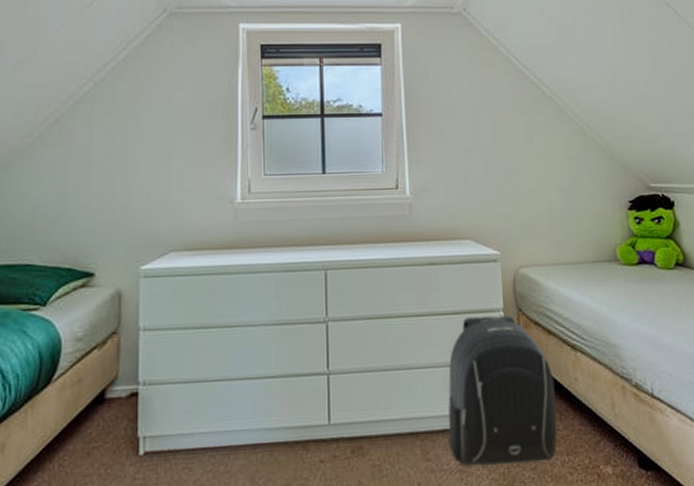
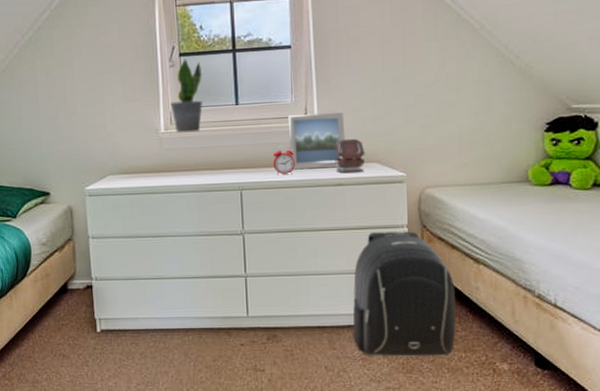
potted plant: none [250,121,288,204] -> present [170,58,203,133]
alarm clock: none [362,220,386,252] -> present [273,146,296,174]
picture frame: none [378,185,438,246] -> present [287,112,346,169]
jewelry box: none [427,213,459,252] -> present [335,138,365,174]

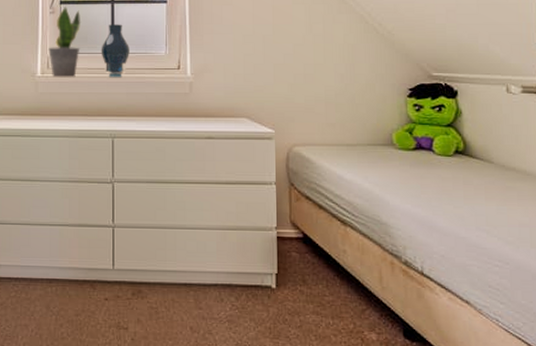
vase: none [224,74,255,130] -> present [101,24,131,78]
alarm clock: present [273,146,296,174] -> none [146,96,168,124]
picture frame: present [287,112,346,169] -> none [161,67,217,120]
jewelry box: present [335,138,365,174] -> none [206,93,235,127]
backpack: present [352,231,456,357] -> none [219,187,323,322]

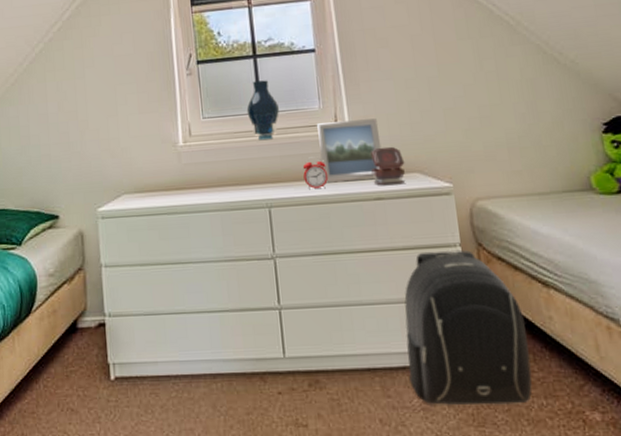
potted plant: present [48,6,82,78] -> none [189,65,224,146]
alarm clock: none [146,96,168,124] -> present [302,156,329,189]
picture frame: none [161,67,217,120] -> present [316,118,382,182]
jewelry box: none [206,93,235,127] -> present [371,146,405,186]
backpack: none [219,187,323,322] -> present [404,250,532,406]

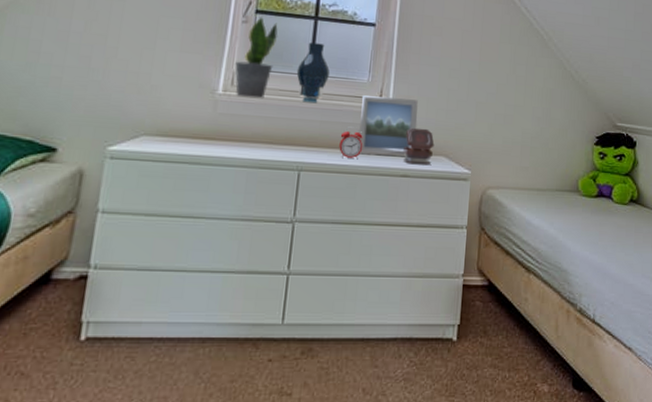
potted plant: none [189,65,224,146] -> present [235,16,278,99]
backpack: present [404,250,532,406] -> none [398,230,506,377]

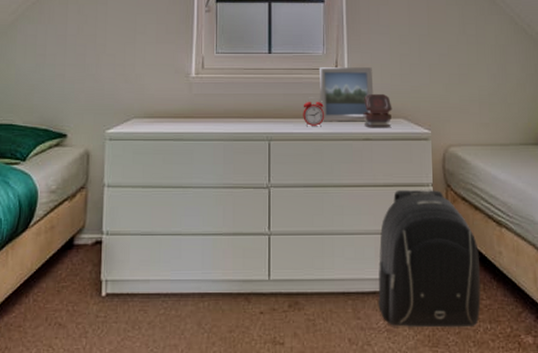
potted plant: present [235,16,278,99] -> none [203,4,238,79]
vase: present [296,42,330,104] -> none [257,23,288,79]
backpack: none [398,230,506,377] -> present [378,189,481,328]

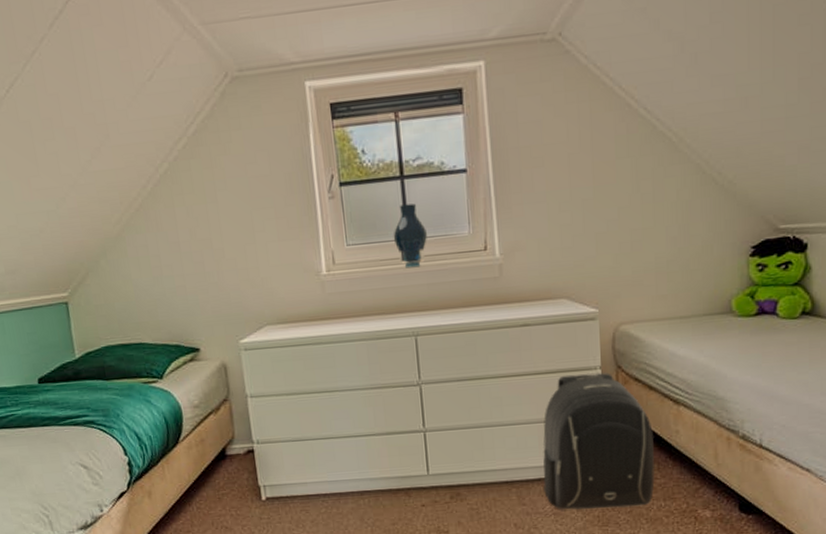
vase: none [257,23,288,79] -> present [393,203,428,269]
alarm clock: present [303,97,325,126] -> none [450,284,476,317]
picture frame: present [318,67,374,121] -> none [465,244,531,309]
jewelry box: present [363,93,392,128] -> none [519,272,553,313]

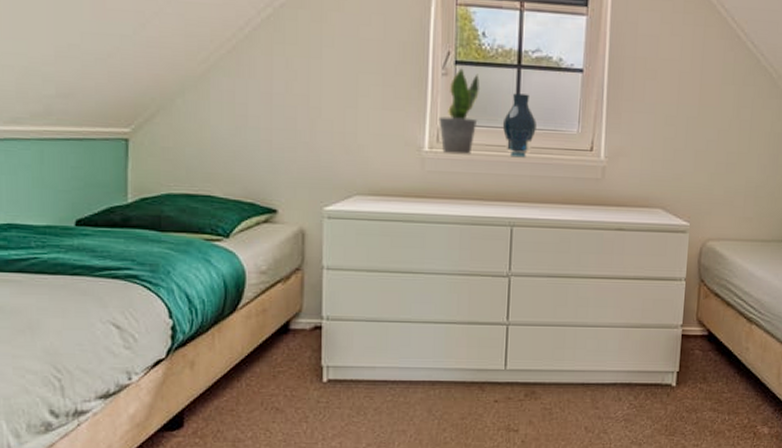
potted plant: none [332,187,369,275] -> present [439,67,481,155]
backpack: present [543,373,655,510] -> none [618,283,726,418]

